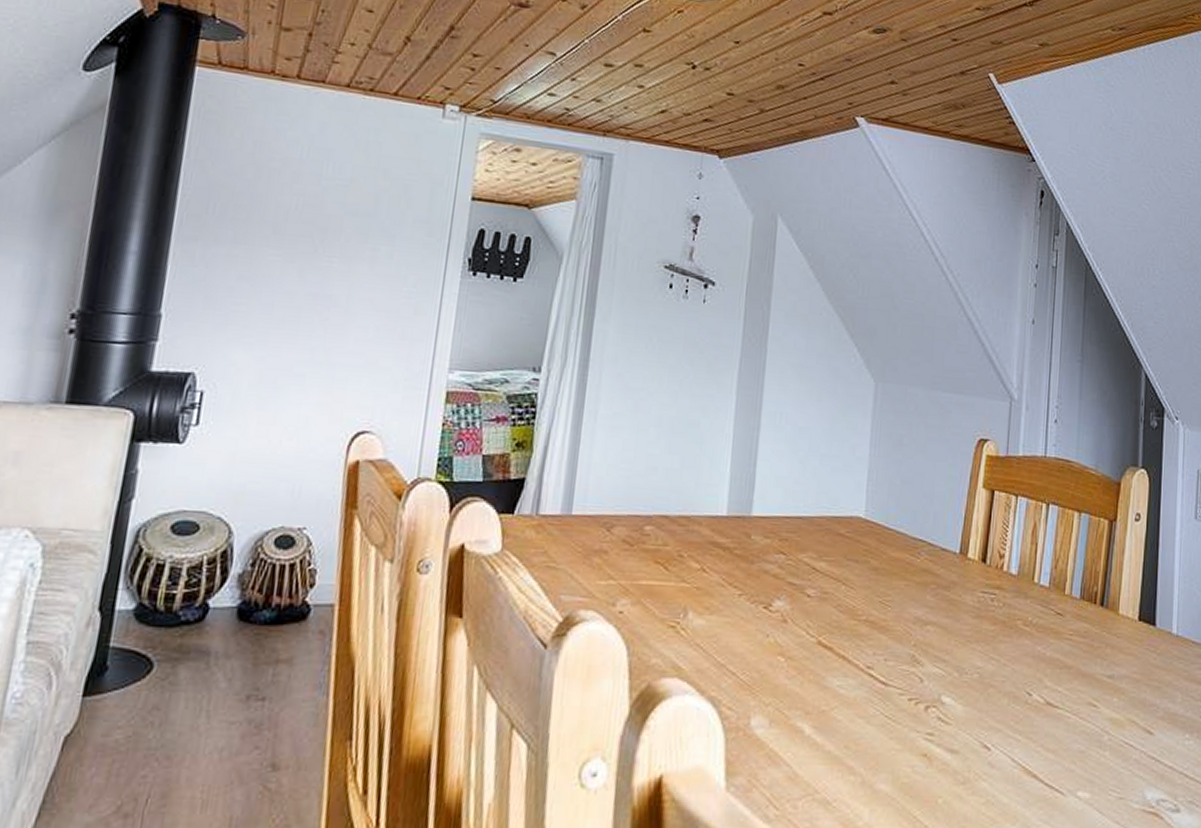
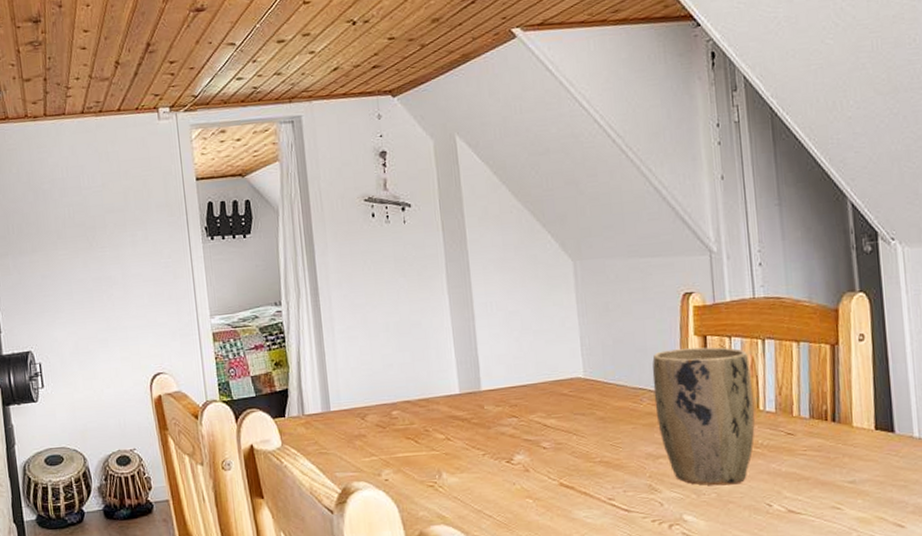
plant pot: none [932,500,1032,666] -> present [652,347,755,486]

